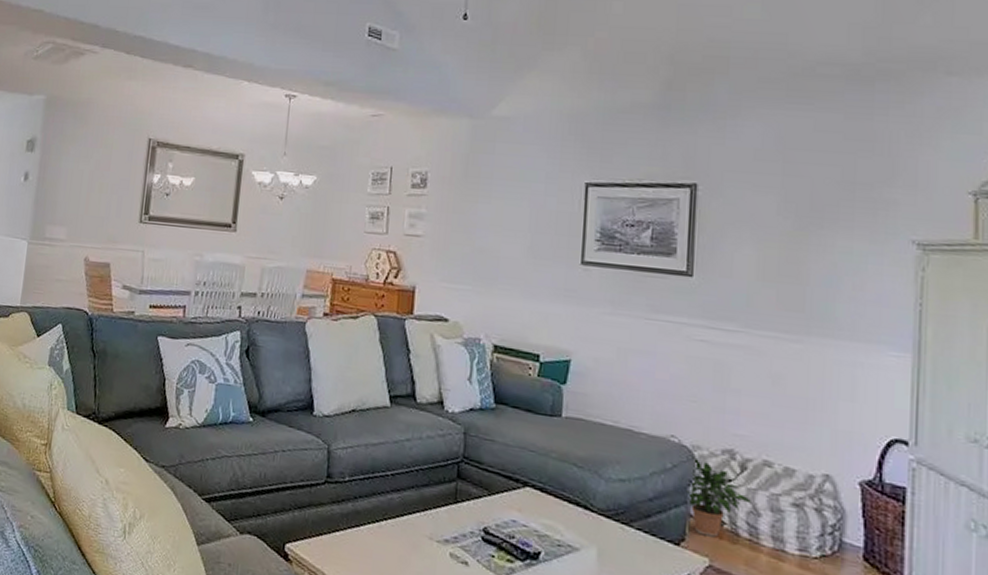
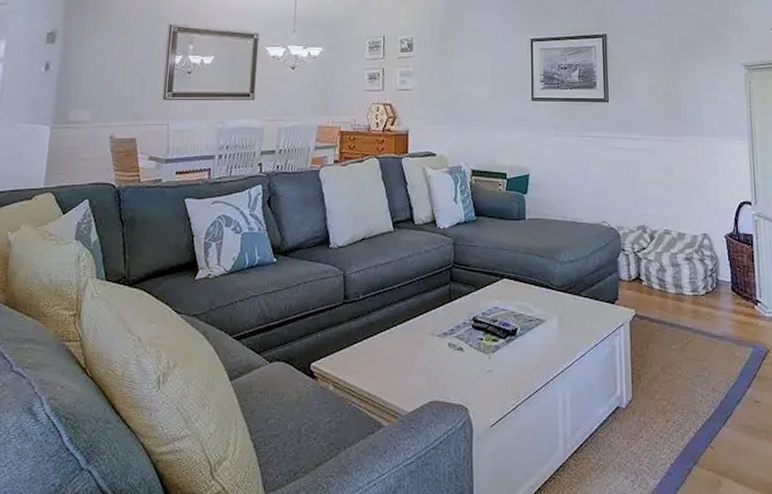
potted plant: present [686,457,751,537] -> none [616,235,659,293]

